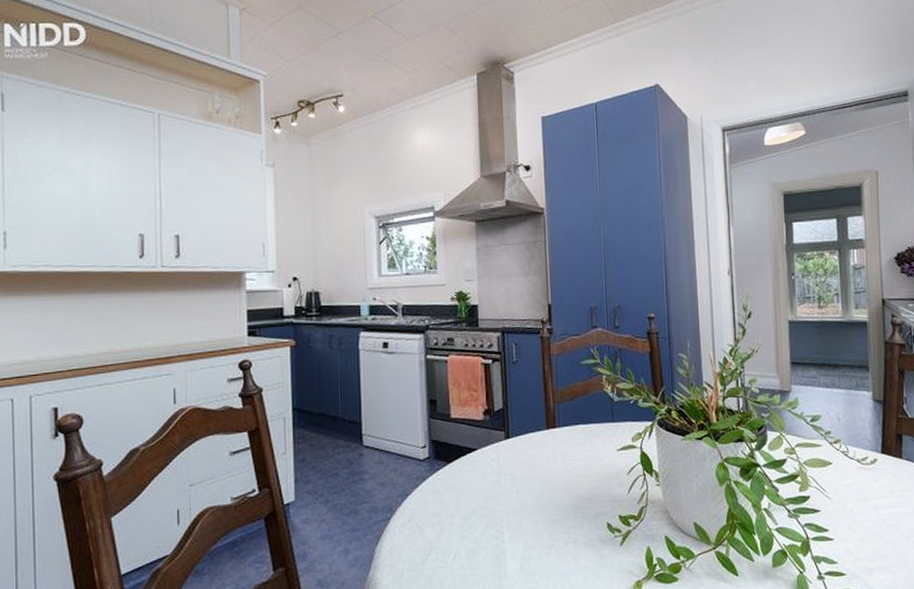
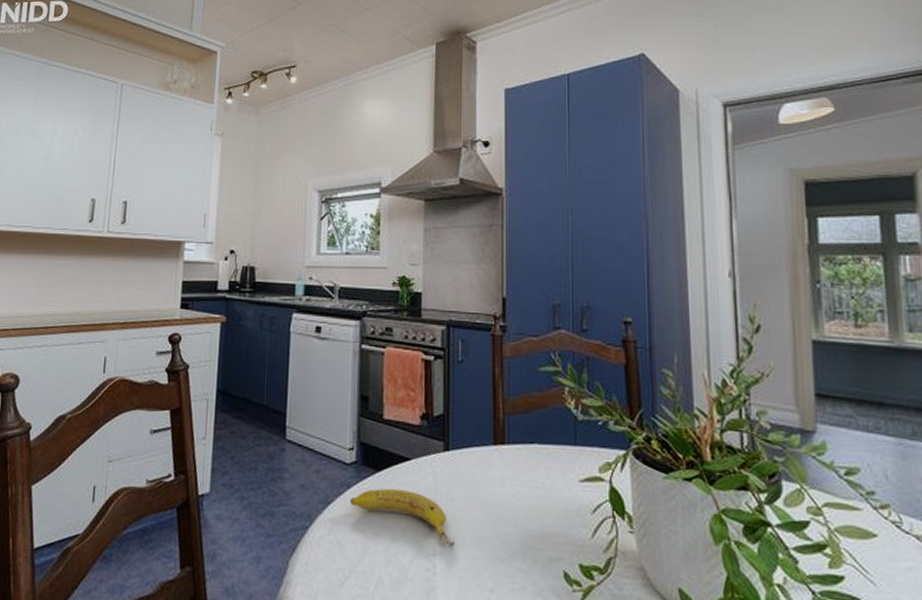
fruit: none [426,475,518,516] -> present [350,488,454,546]

